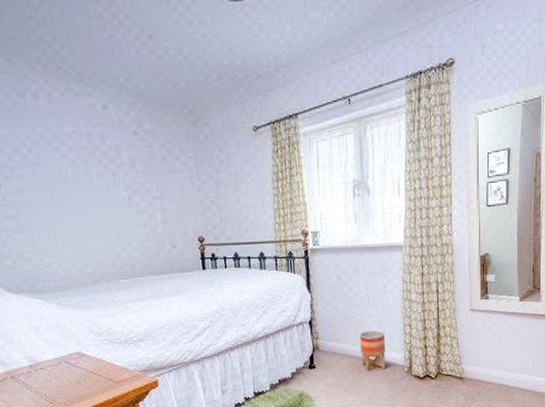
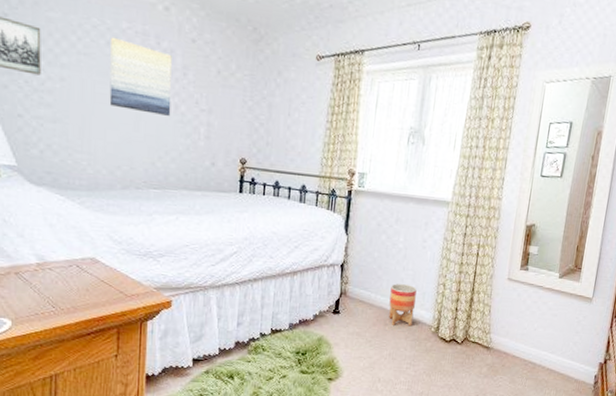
wall art: none [58,142,126,209] -> present [109,37,172,116]

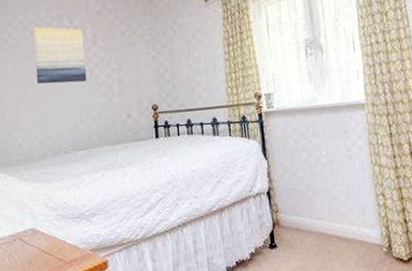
planter: present [389,284,417,327] -> none [325,201,360,252]

